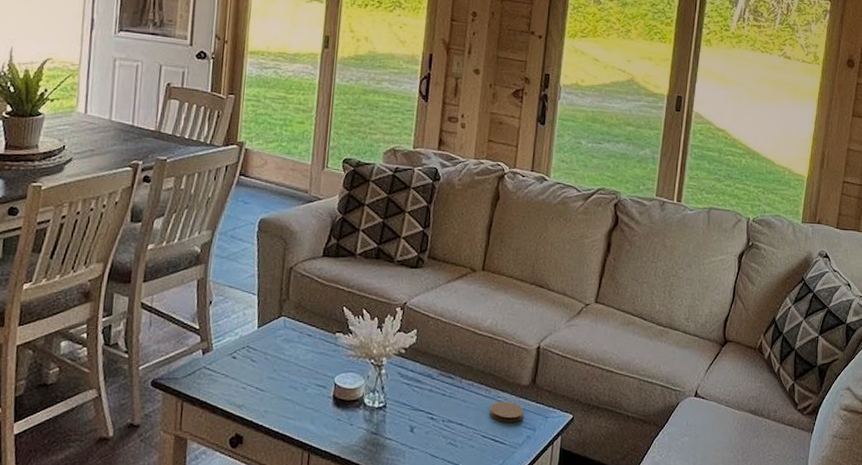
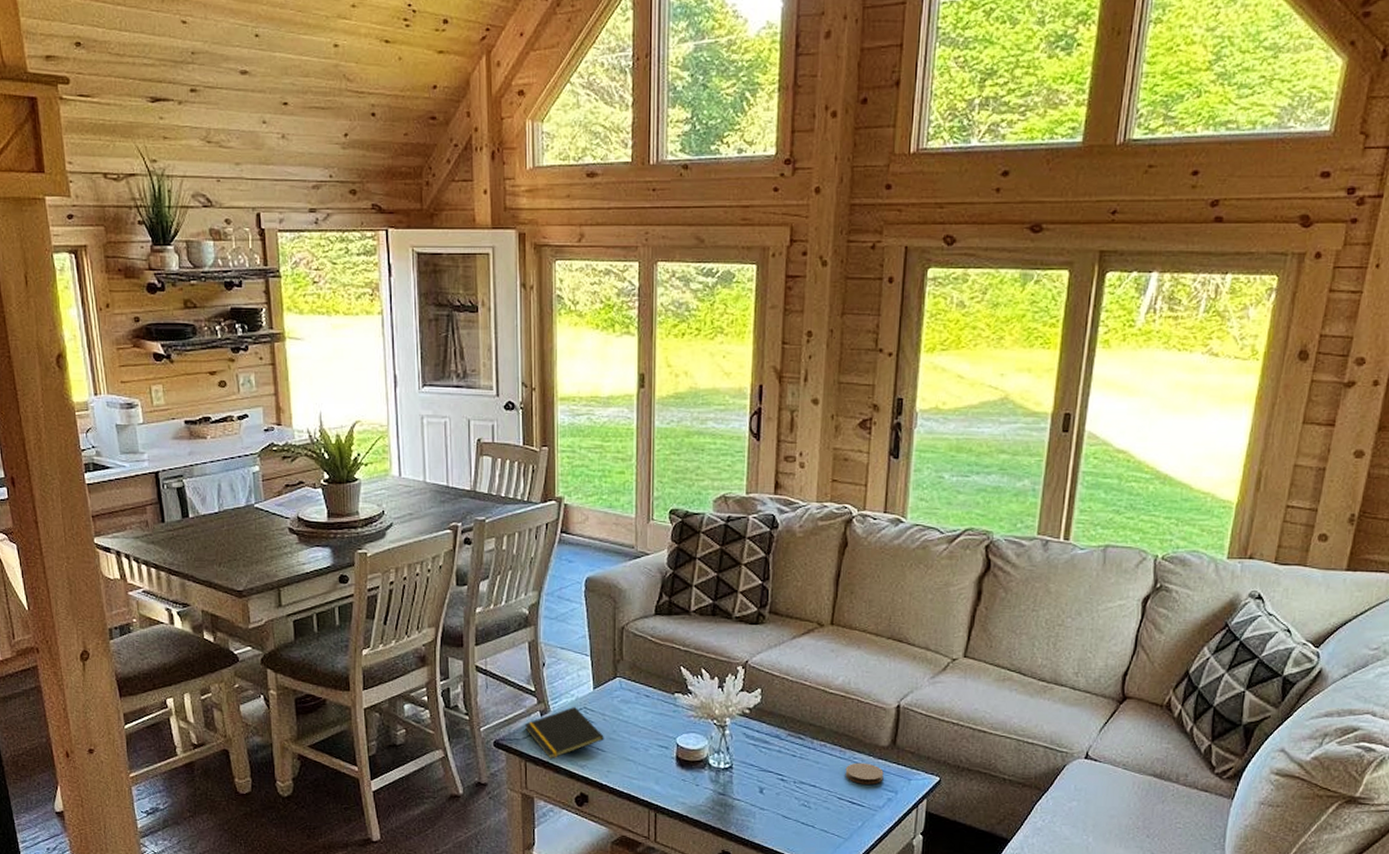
notepad: none [184,346,264,399] -> present [524,707,604,759]

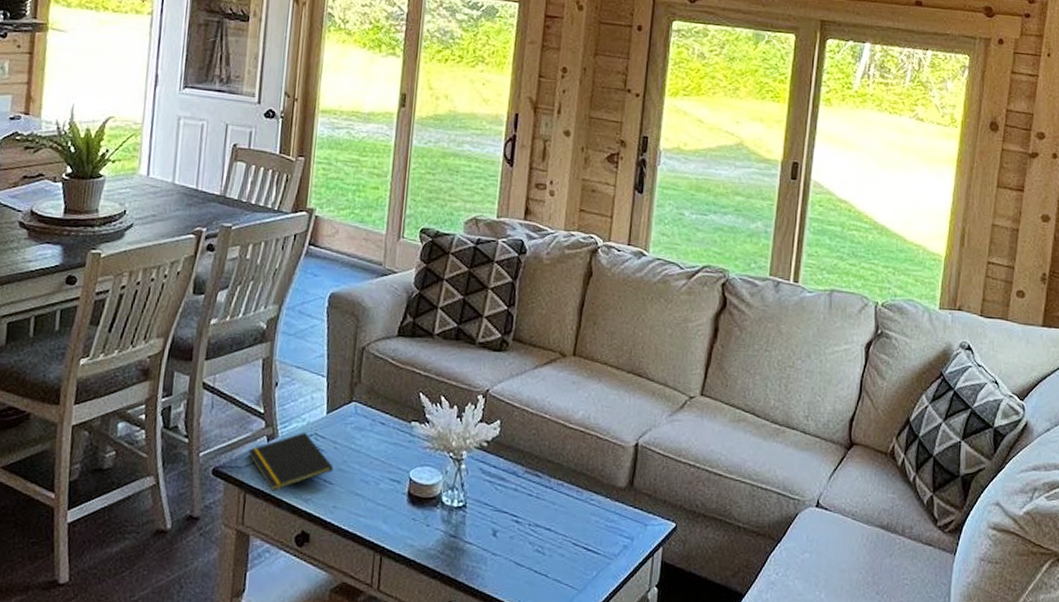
coaster: present [845,762,884,785] -> none [581,504,620,530]

